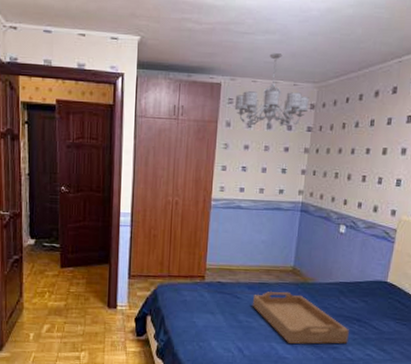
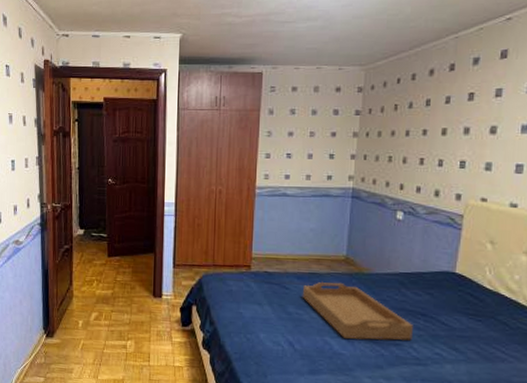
chandelier: present [234,53,310,128] -> none [277,39,357,114]

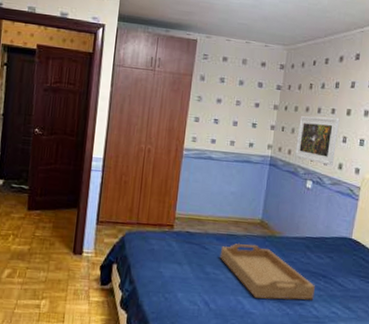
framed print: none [381,139,433,194] -> present [295,116,340,166]

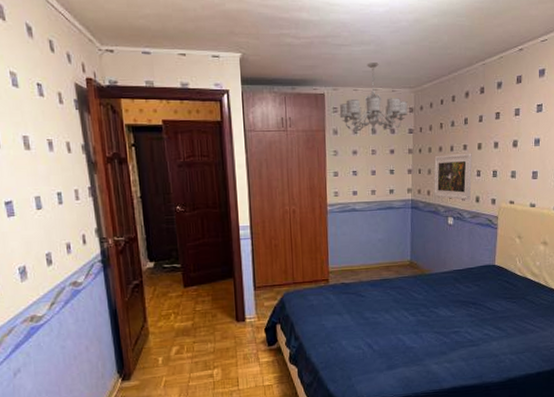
chandelier: none [209,16,280,85] -> present [339,63,408,133]
serving tray: present [219,243,315,300] -> none [376,284,467,334]

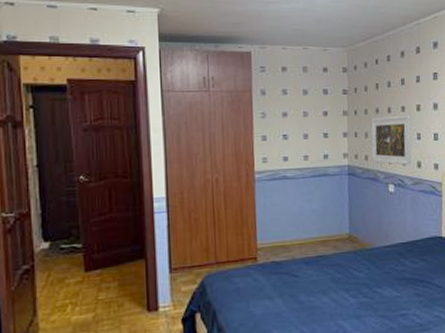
chandelier: present [339,63,408,133] -> none [267,20,341,94]

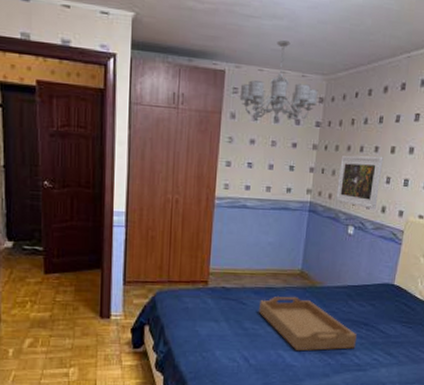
chandelier: none [267,20,341,94] -> present [239,40,318,122]
serving tray: none [311,261,415,319] -> present [258,295,357,352]

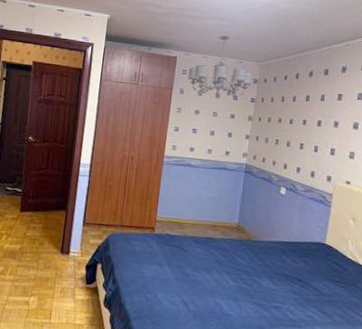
serving tray: present [258,295,357,352] -> none [198,246,291,304]
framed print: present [336,155,384,210] -> none [269,126,311,174]

